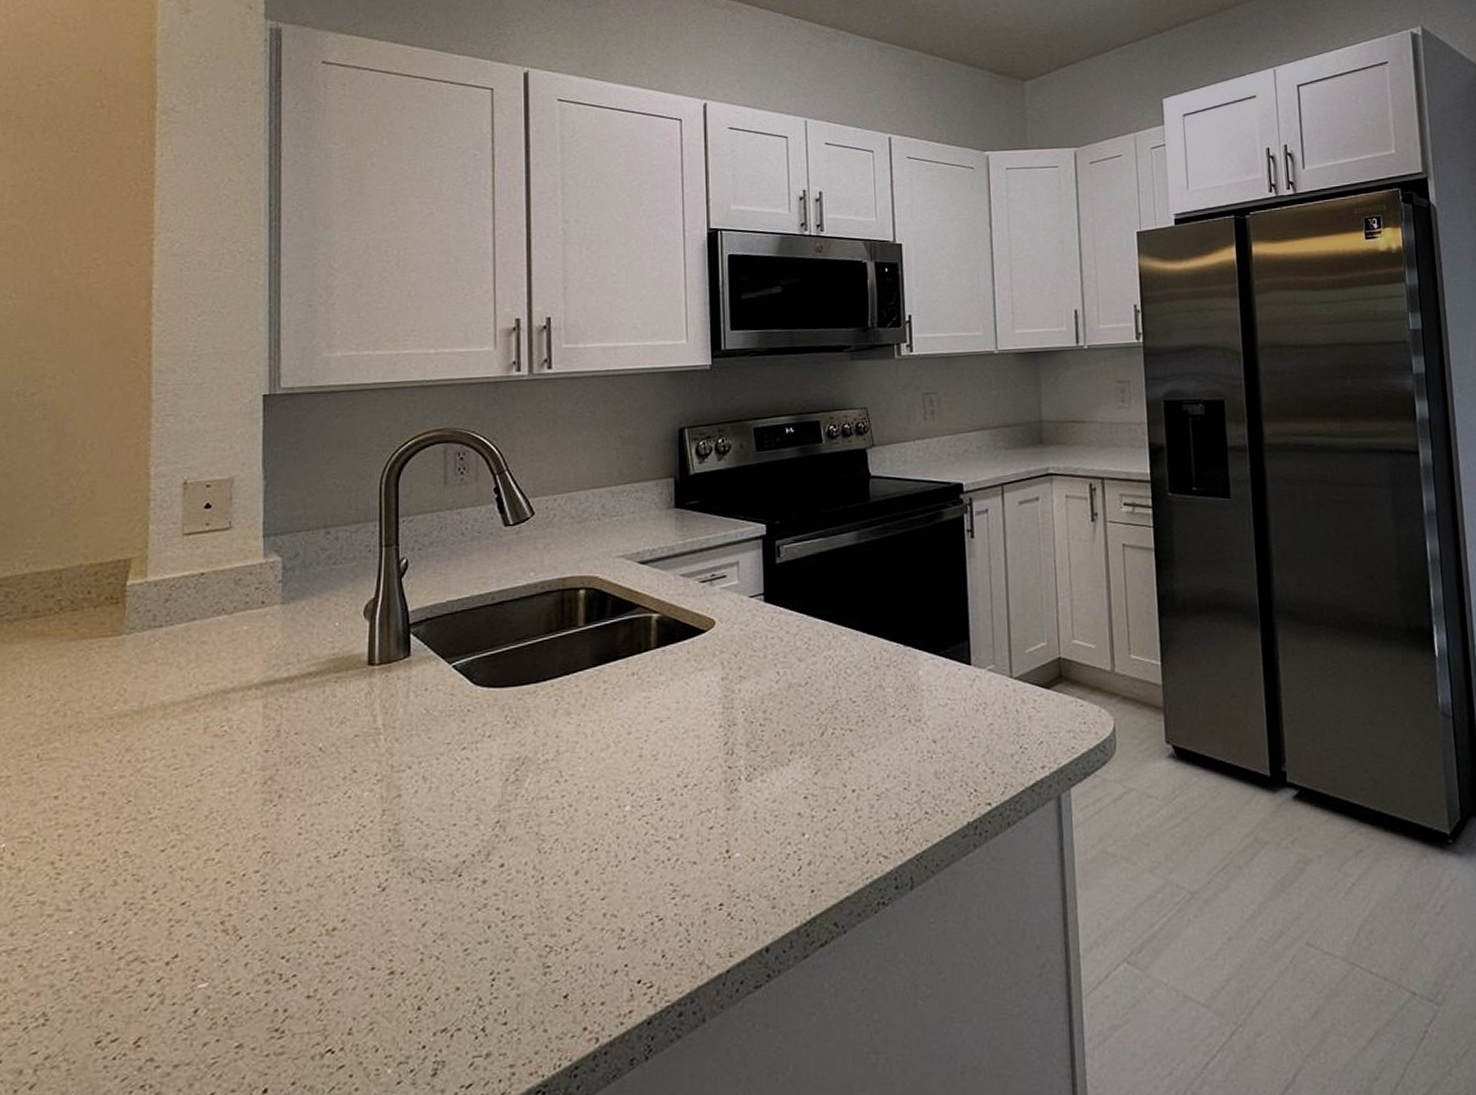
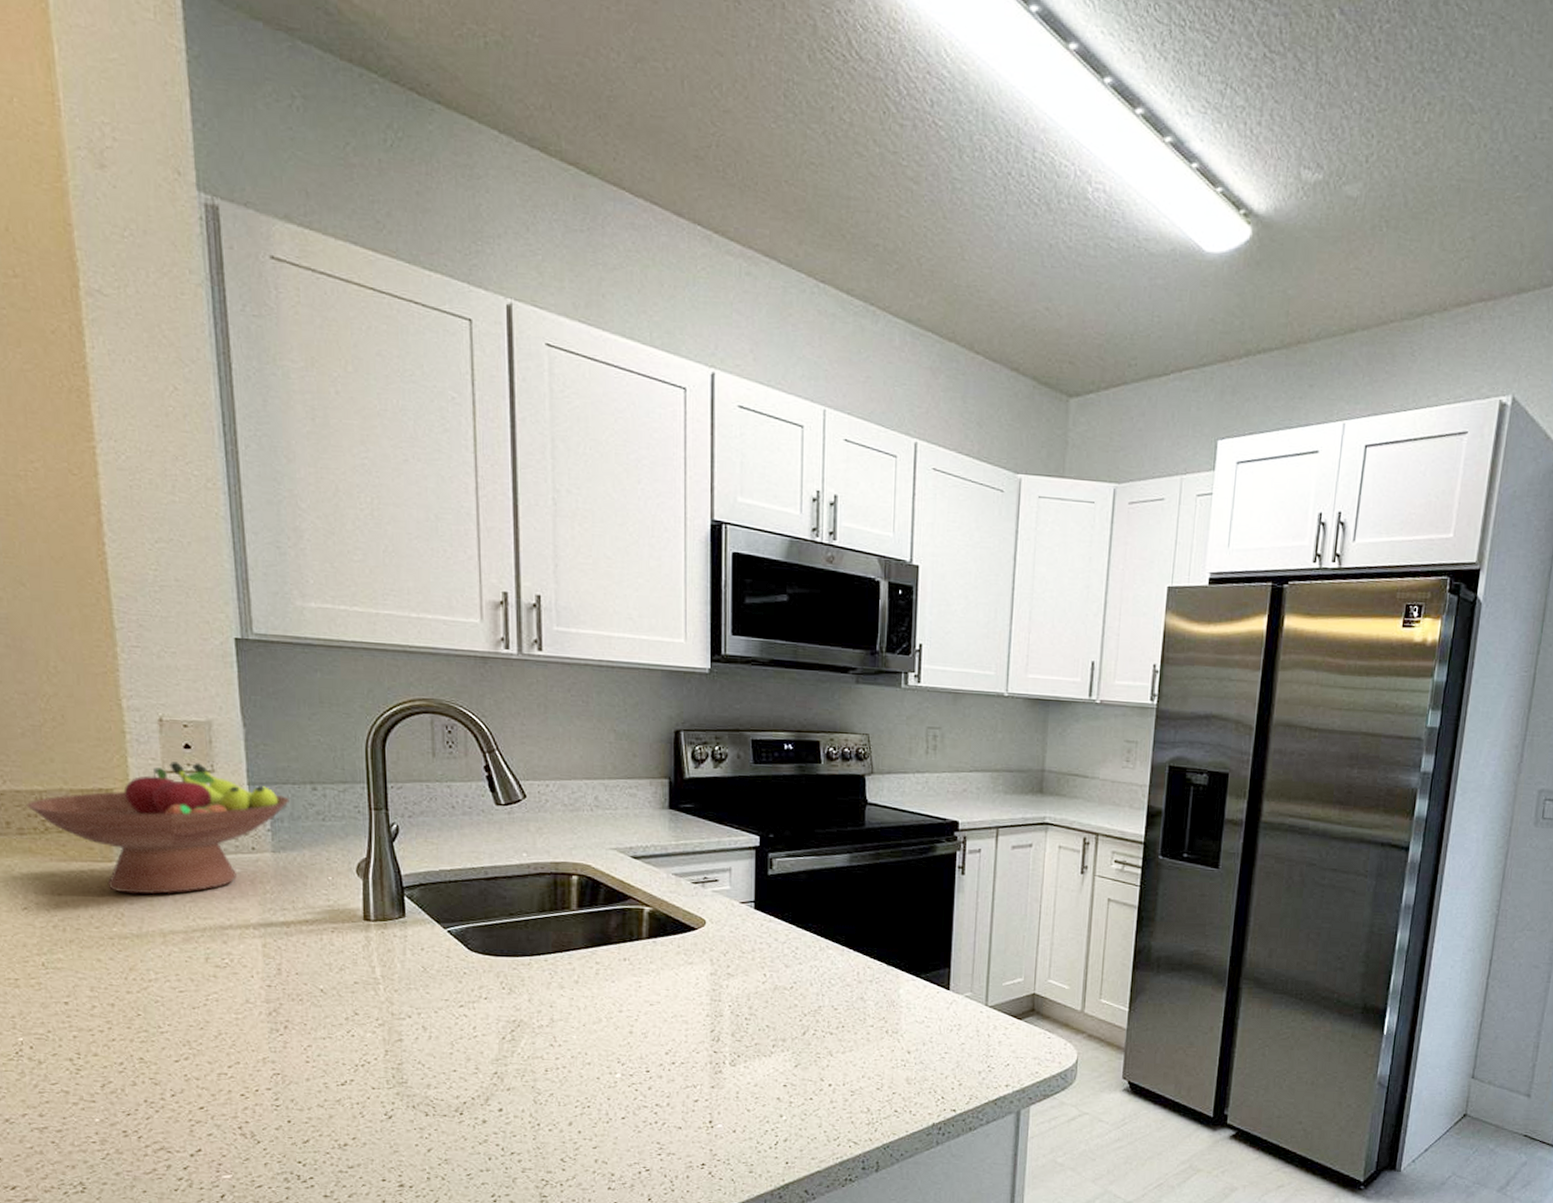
fruit bowl: none [45,521,302,667] -> present [26,762,289,894]

